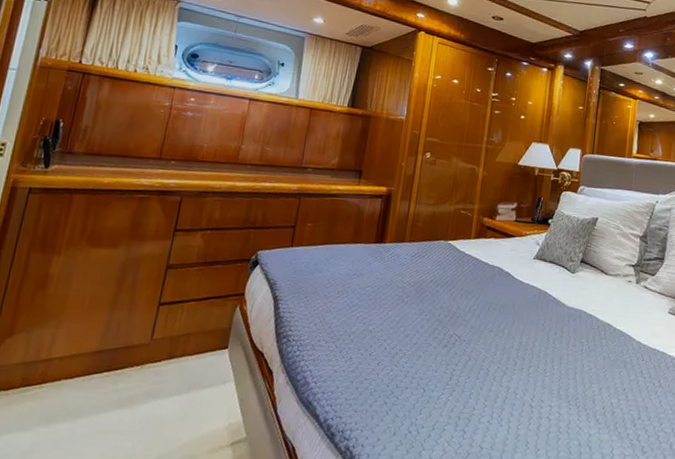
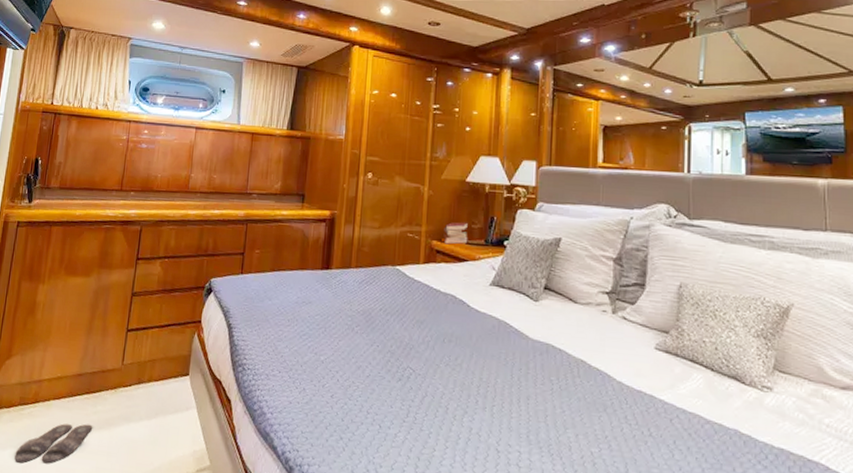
slippers: none [12,403,113,449] -> present [14,424,93,464]

